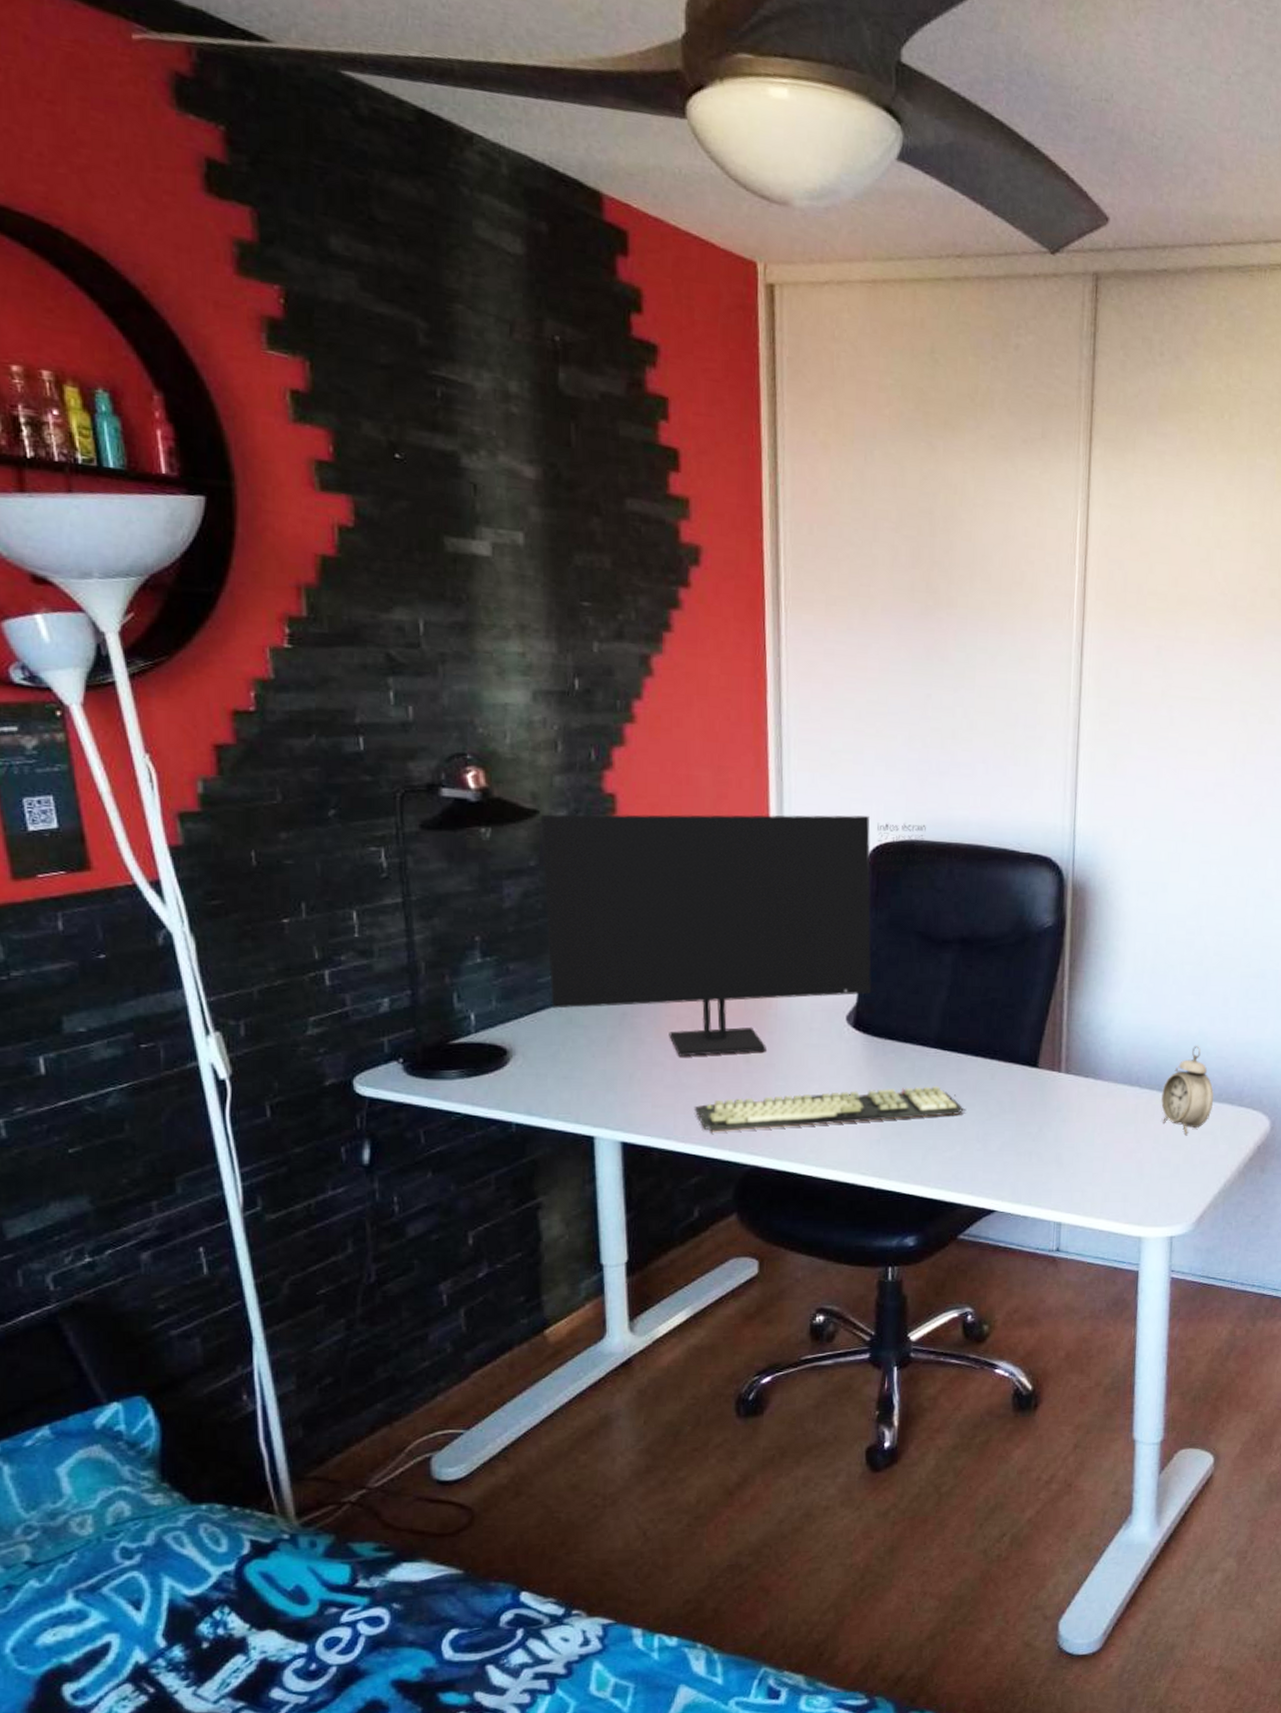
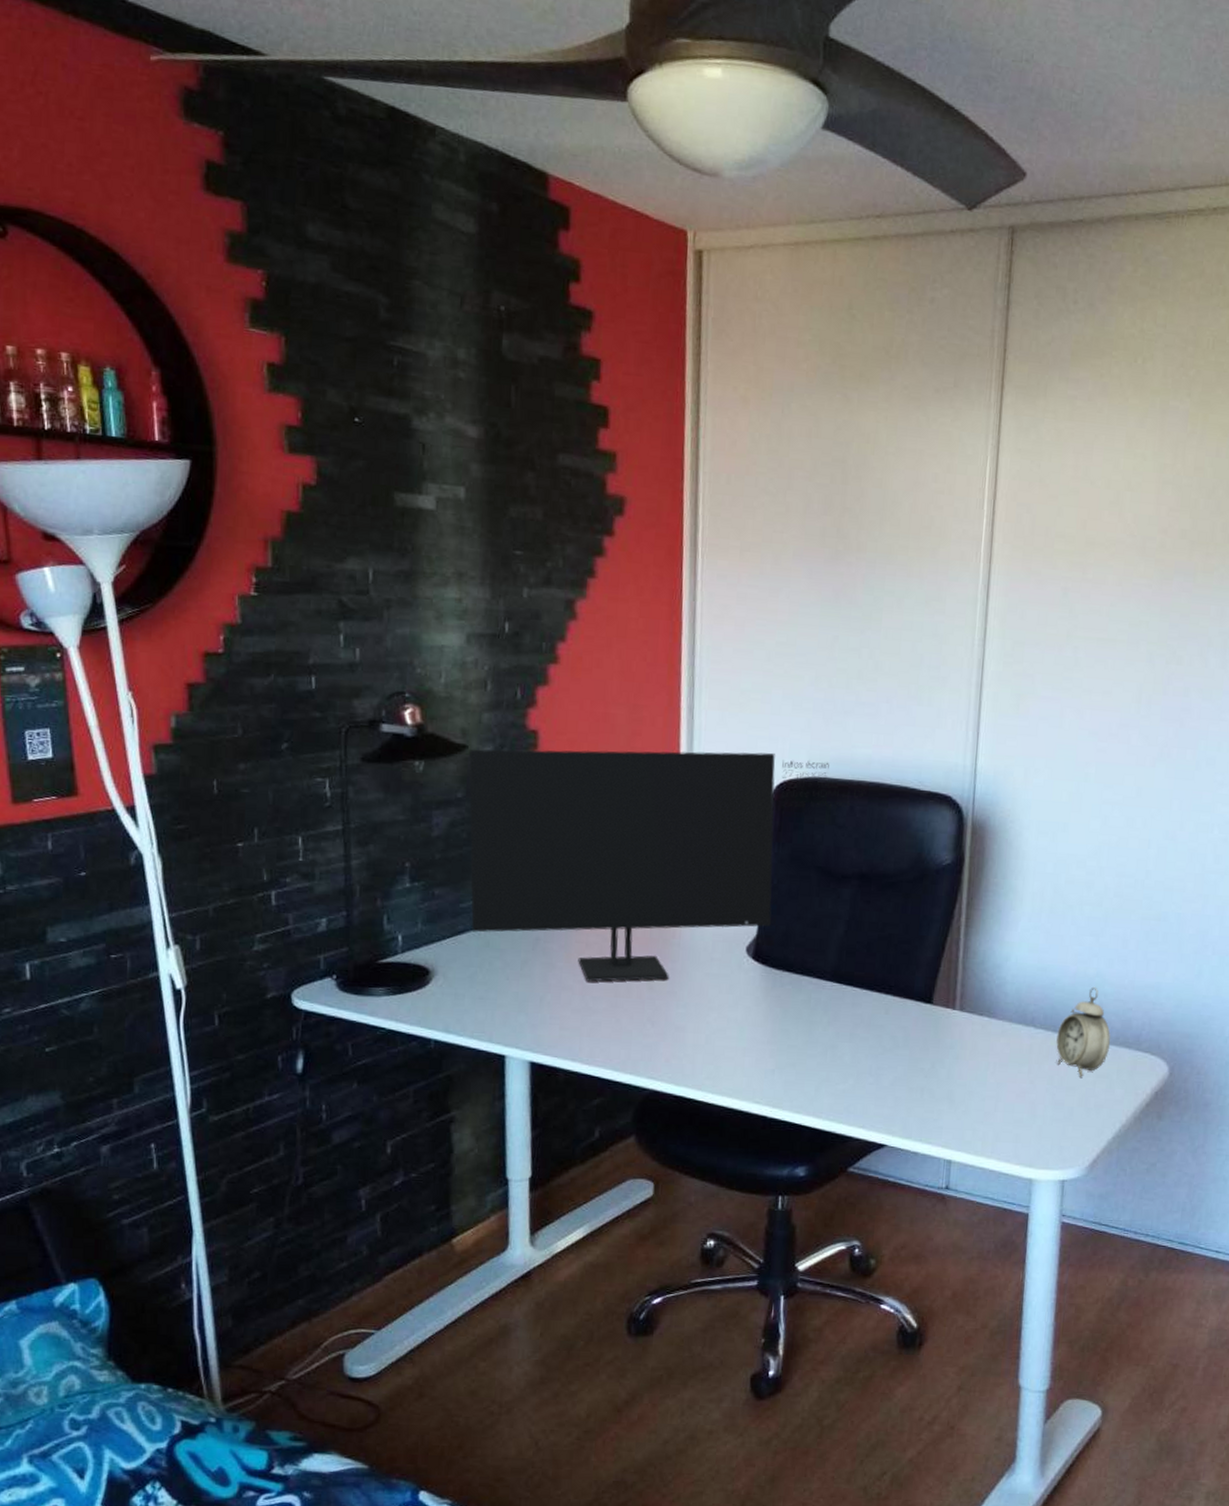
keyboard: present [694,1086,967,1132] -> none [598,1018,860,1056]

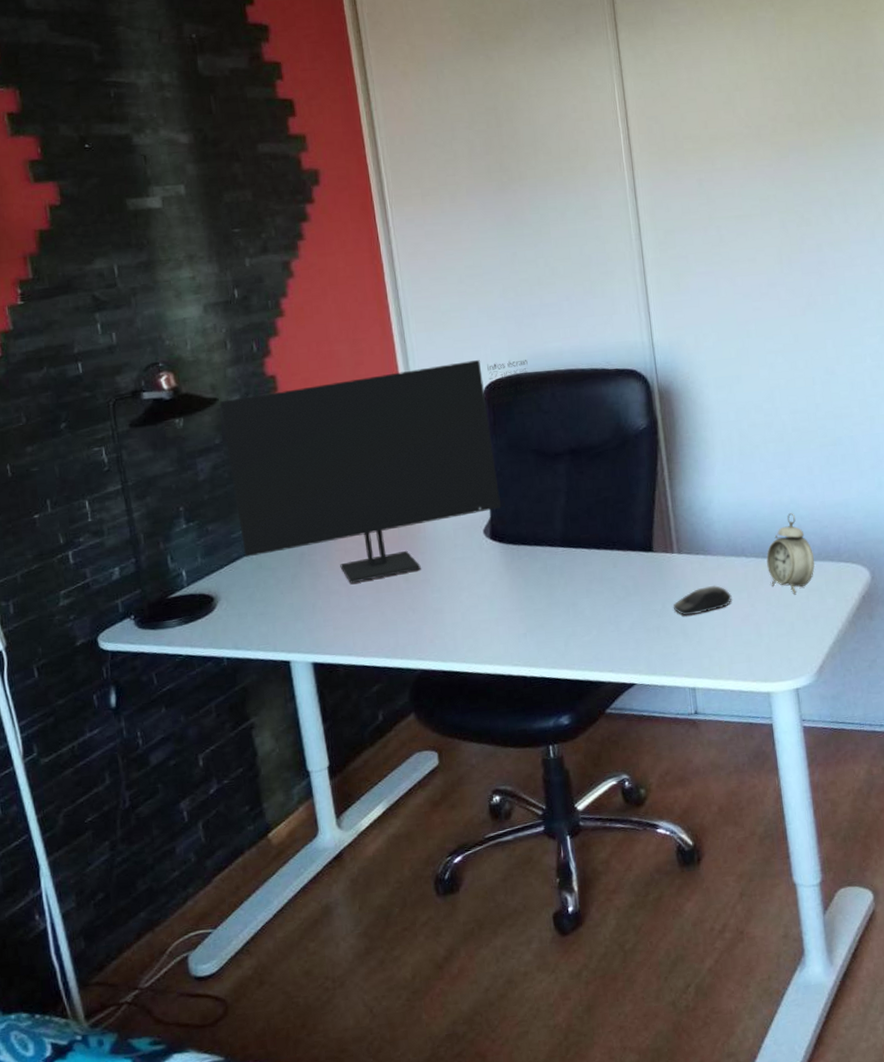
computer mouse: none [944,1052,1011,1082] -> present [674,585,732,615]

